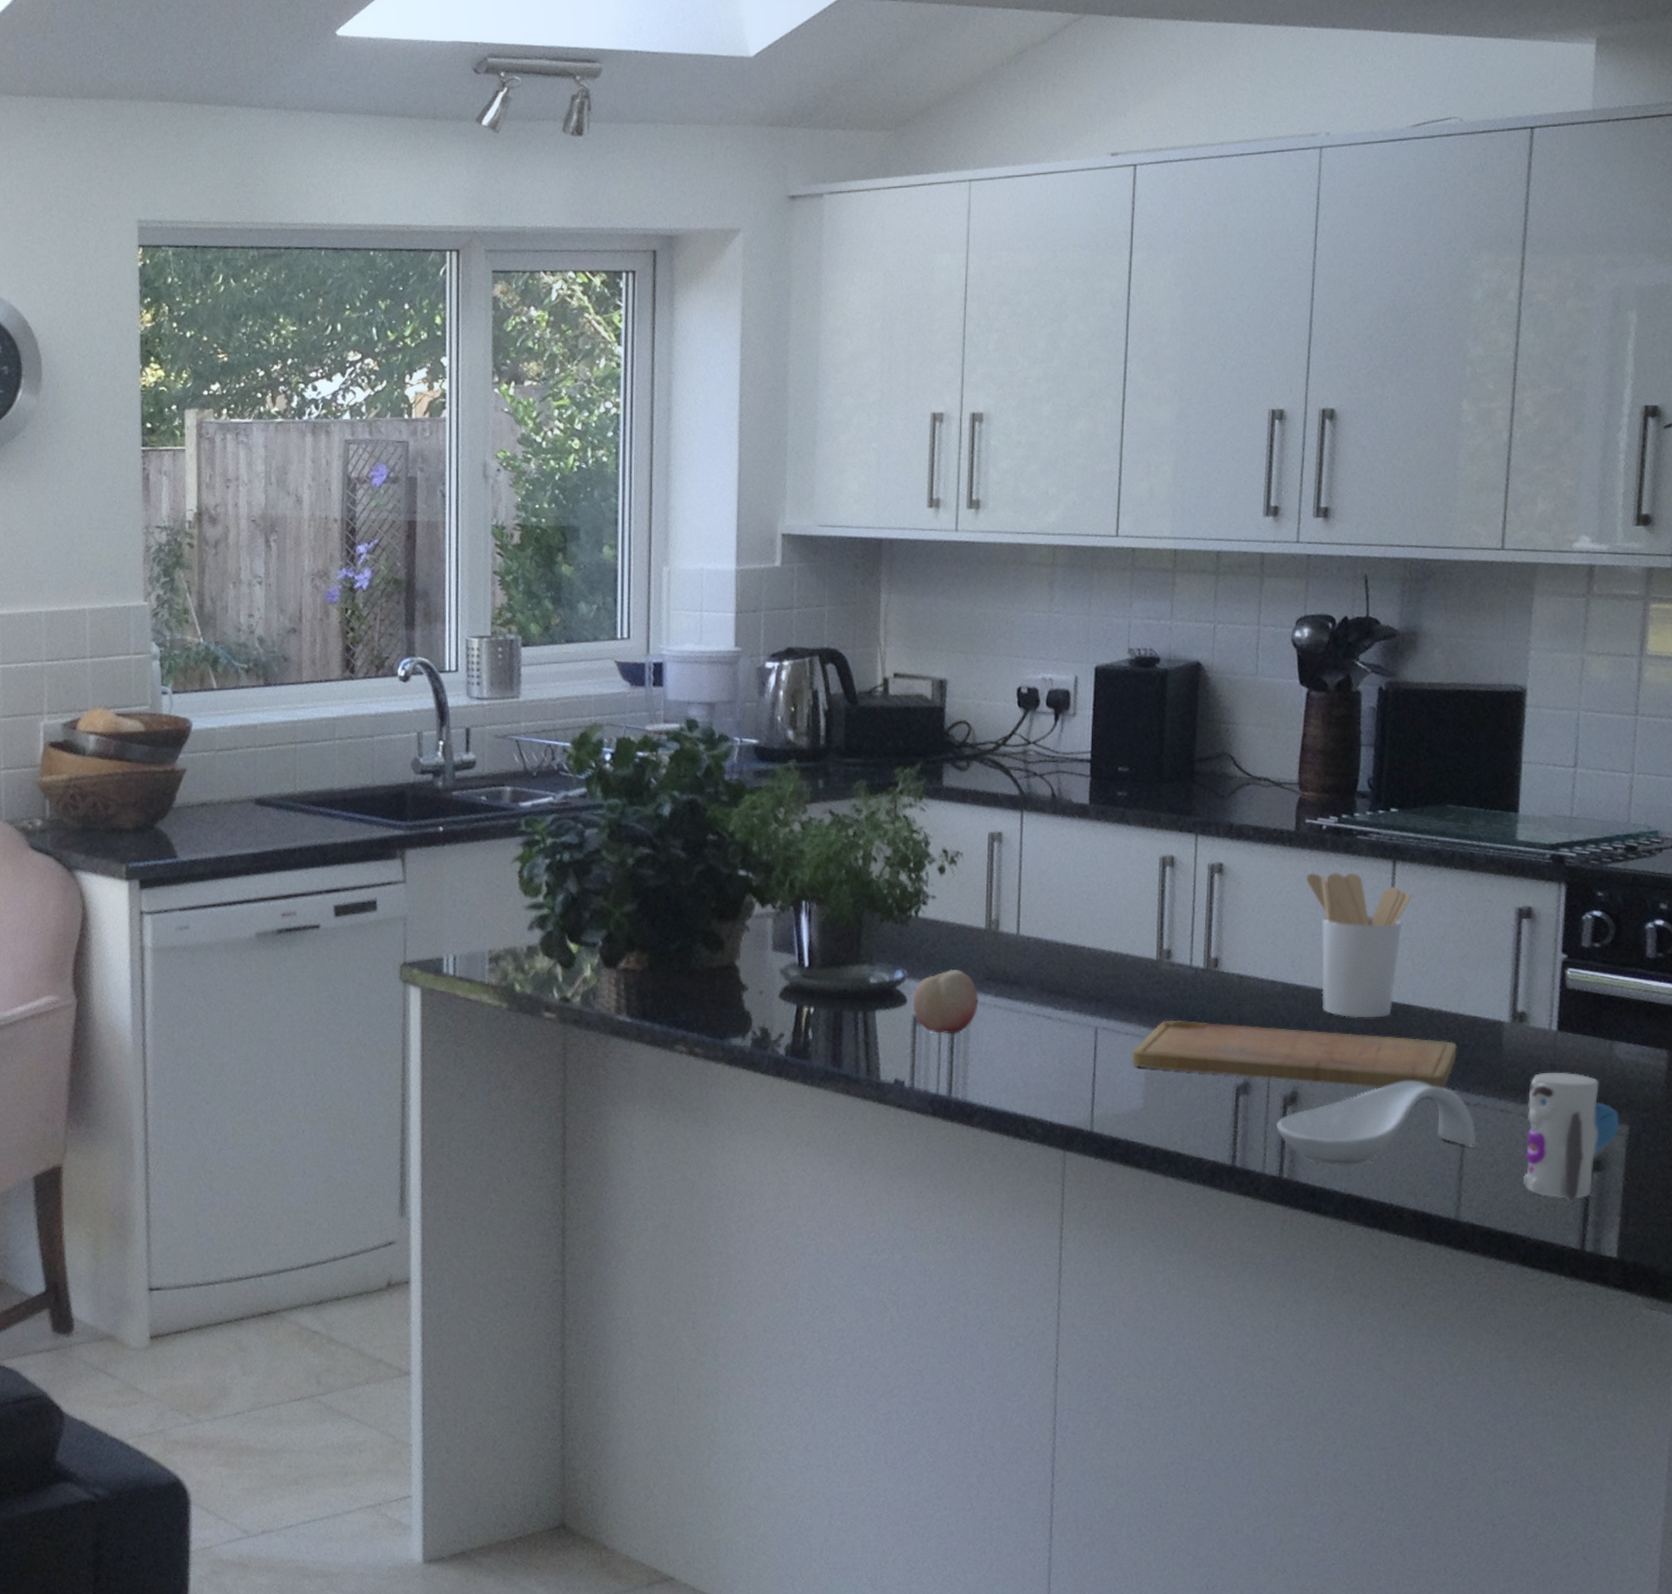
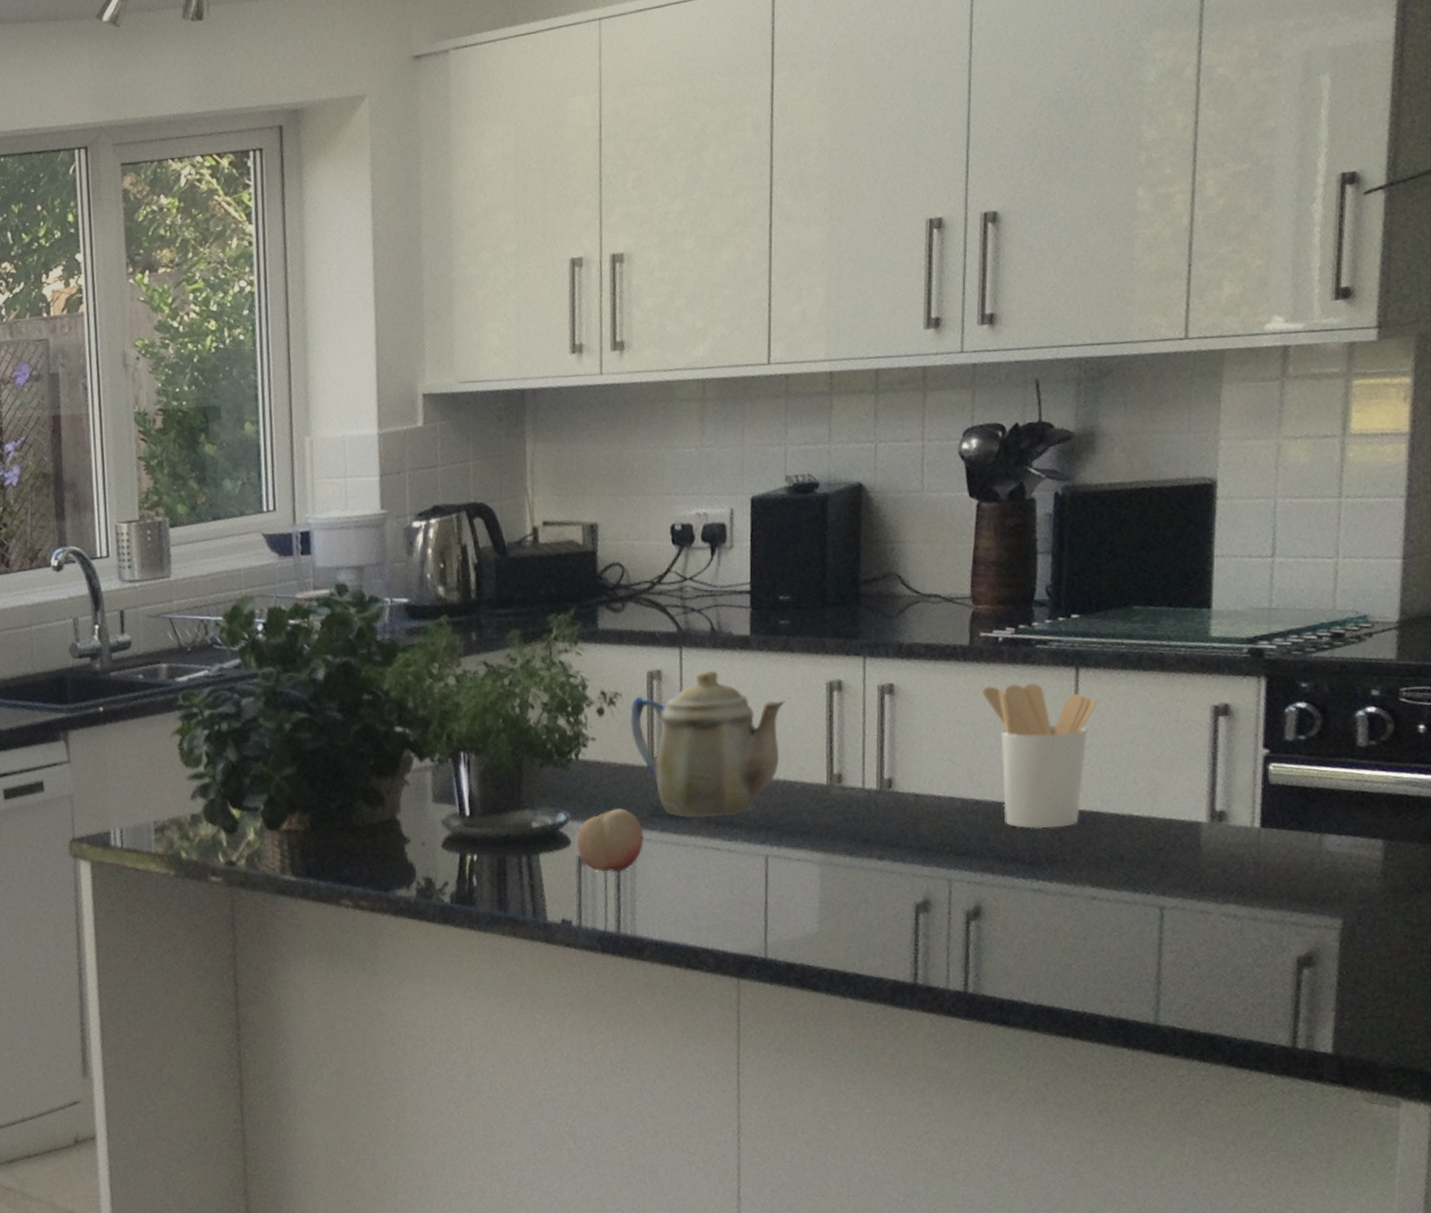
teapot: none [971,835,1120,985] -> present [630,669,785,818]
cutting board: present [1131,1020,1458,1089] -> none [804,843,1152,897]
spoon rest: present [1277,1081,1477,1167] -> none [960,887,1175,978]
toy: present [1523,1072,1619,1204] -> none [1227,868,1331,1001]

